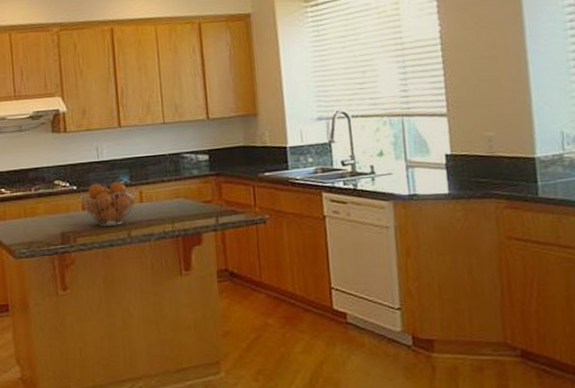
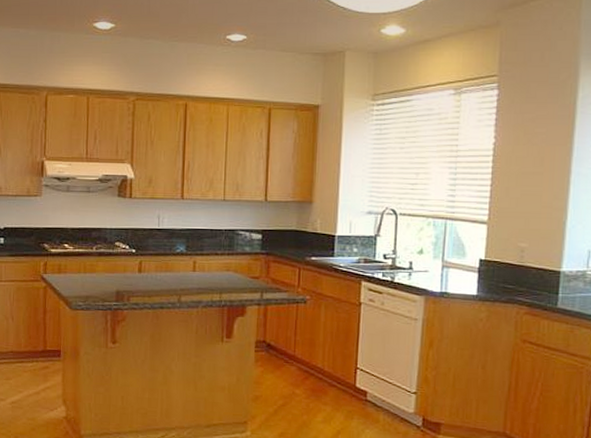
fruit basket: present [80,181,137,226] -> none [138,249,191,290]

